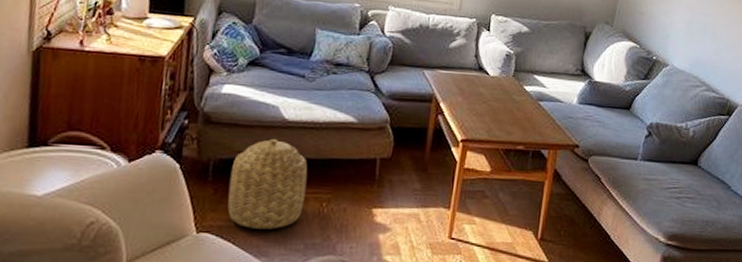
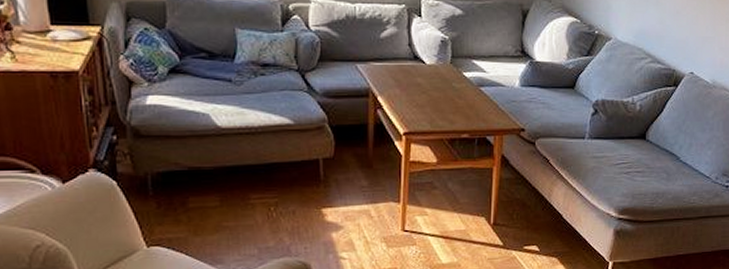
basket: present [227,138,308,230] -> none [170,147,252,238]

